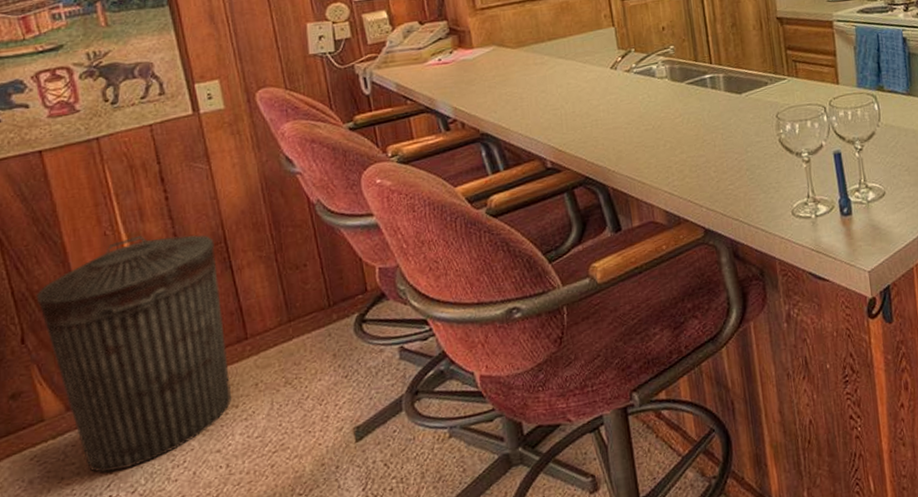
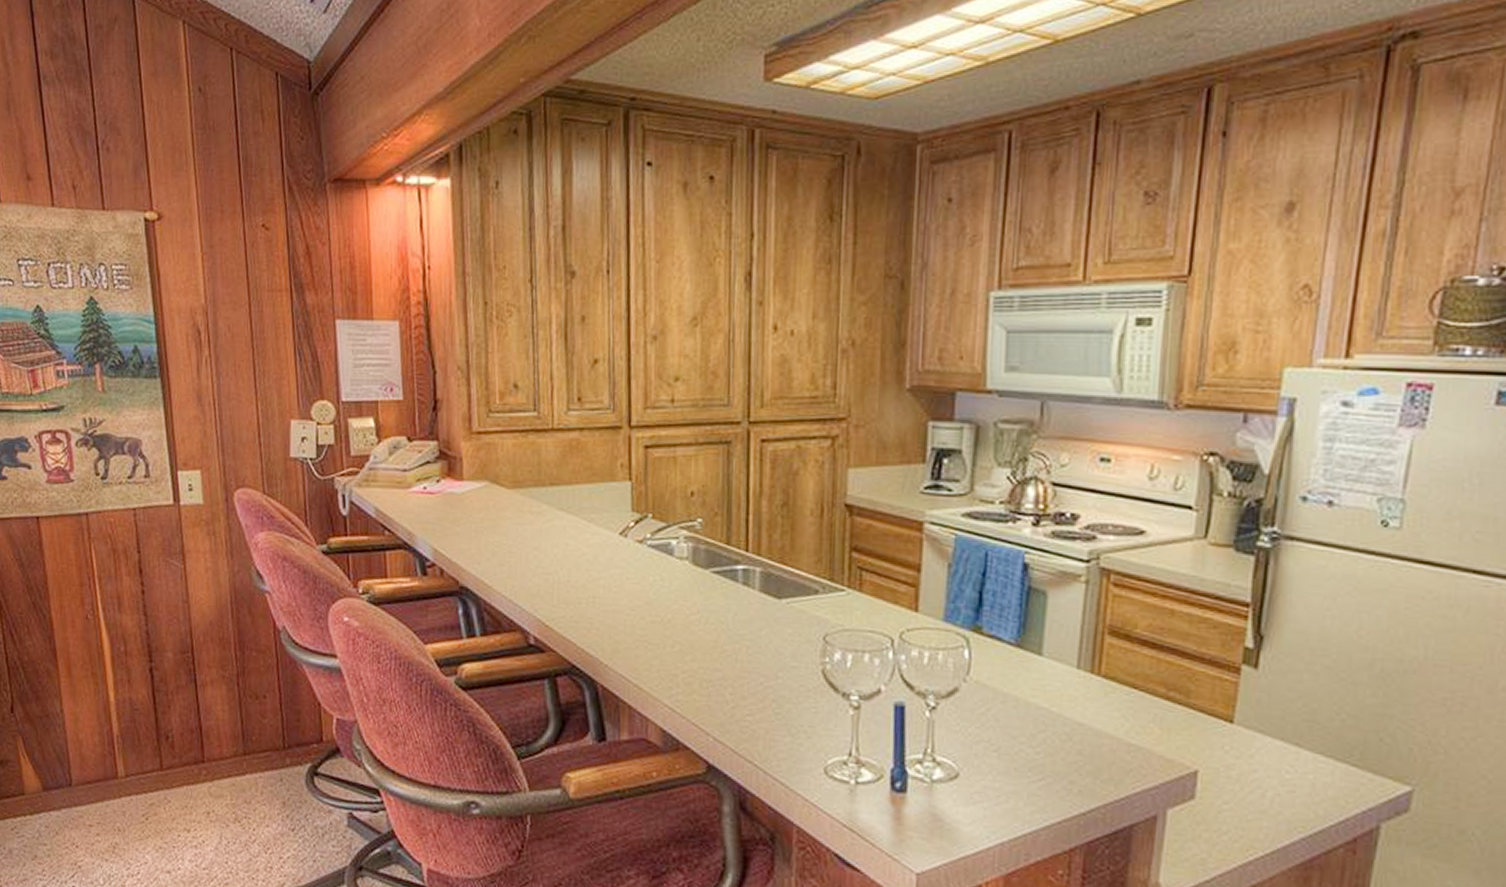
trash can: present [35,234,232,473] -> none [25,626,186,864]

